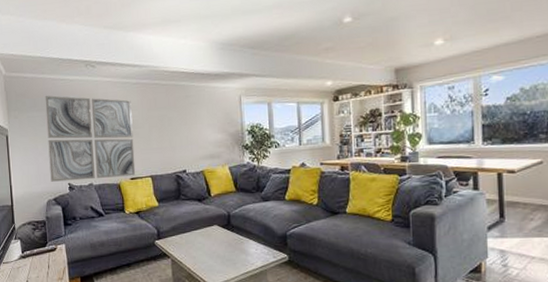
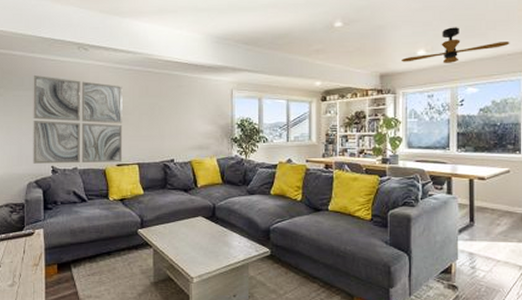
ceiling fan: none [418,11,539,54] -> present [402,27,510,63]

